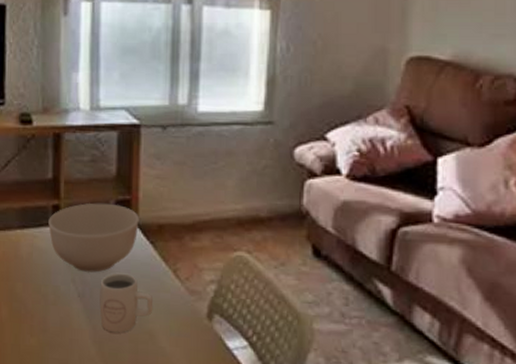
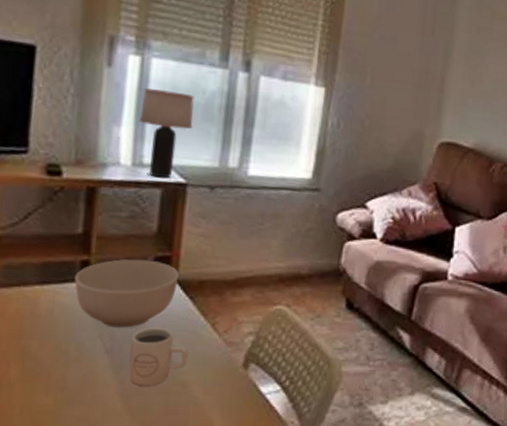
table lamp: none [93,31,142,120] -> present [138,88,194,178]

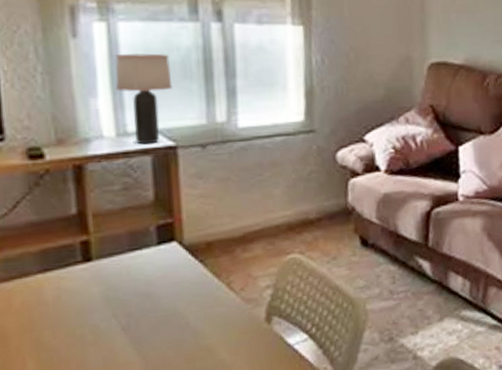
bowl: present [74,258,180,328] -> none [77,229,185,304]
mug: present [129,327,188,386] -> none [147,296,209,358]

